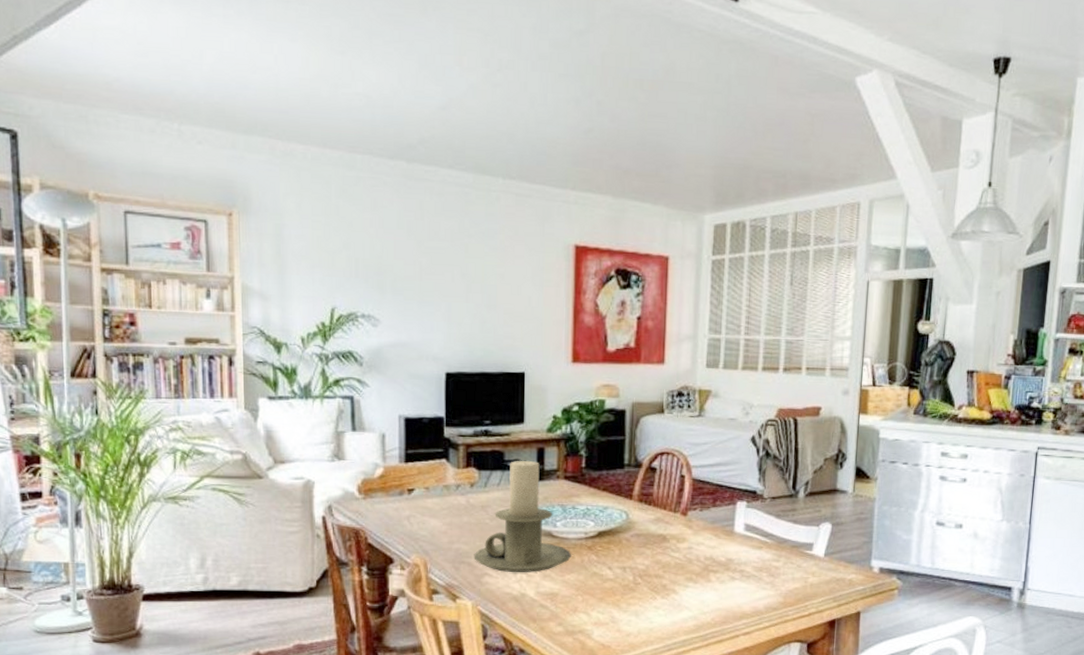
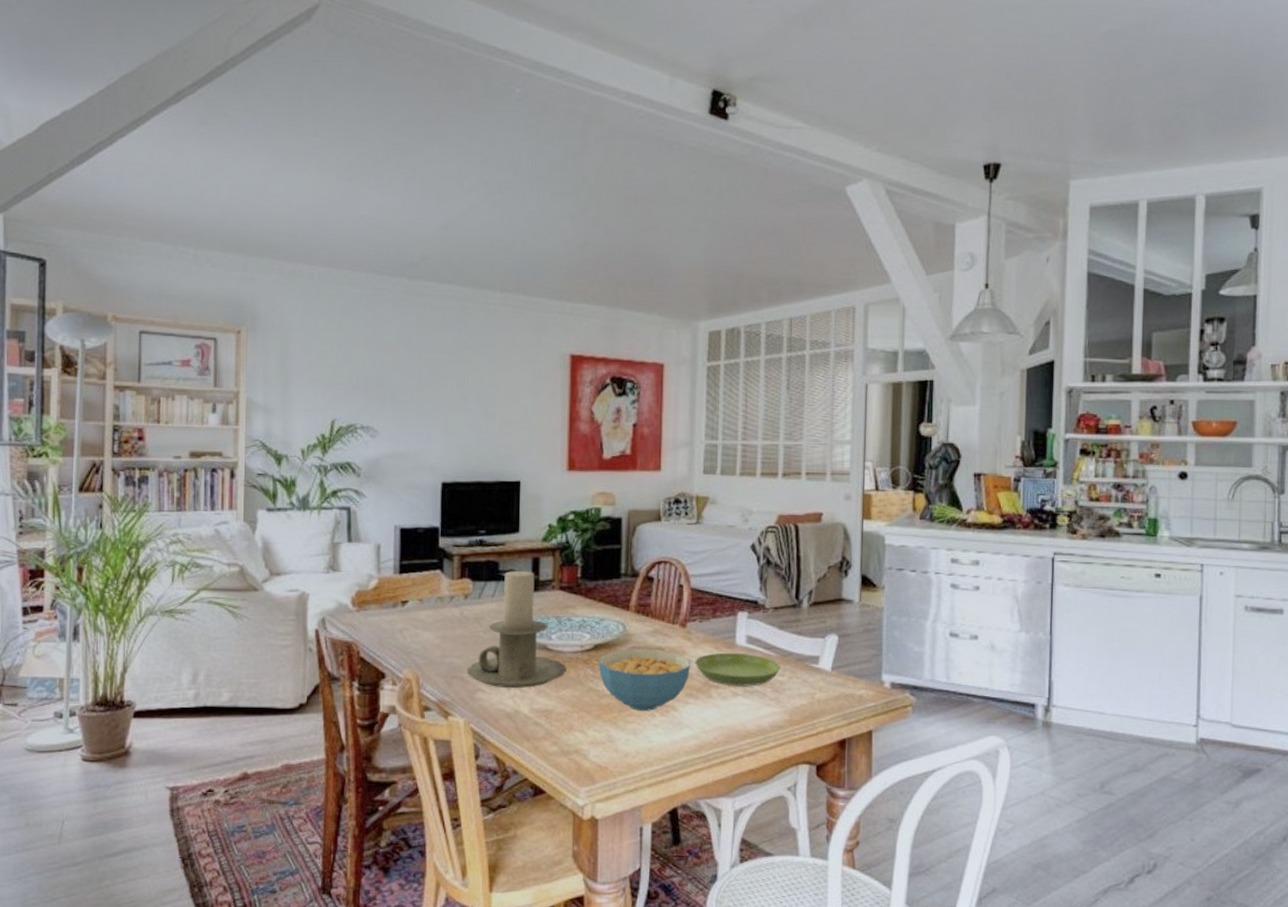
cereal bowl: none [602,535,691,594] -> present [598,648,691,711]
saucer: none [695,539,777,571] -> present [695,652,781,686]

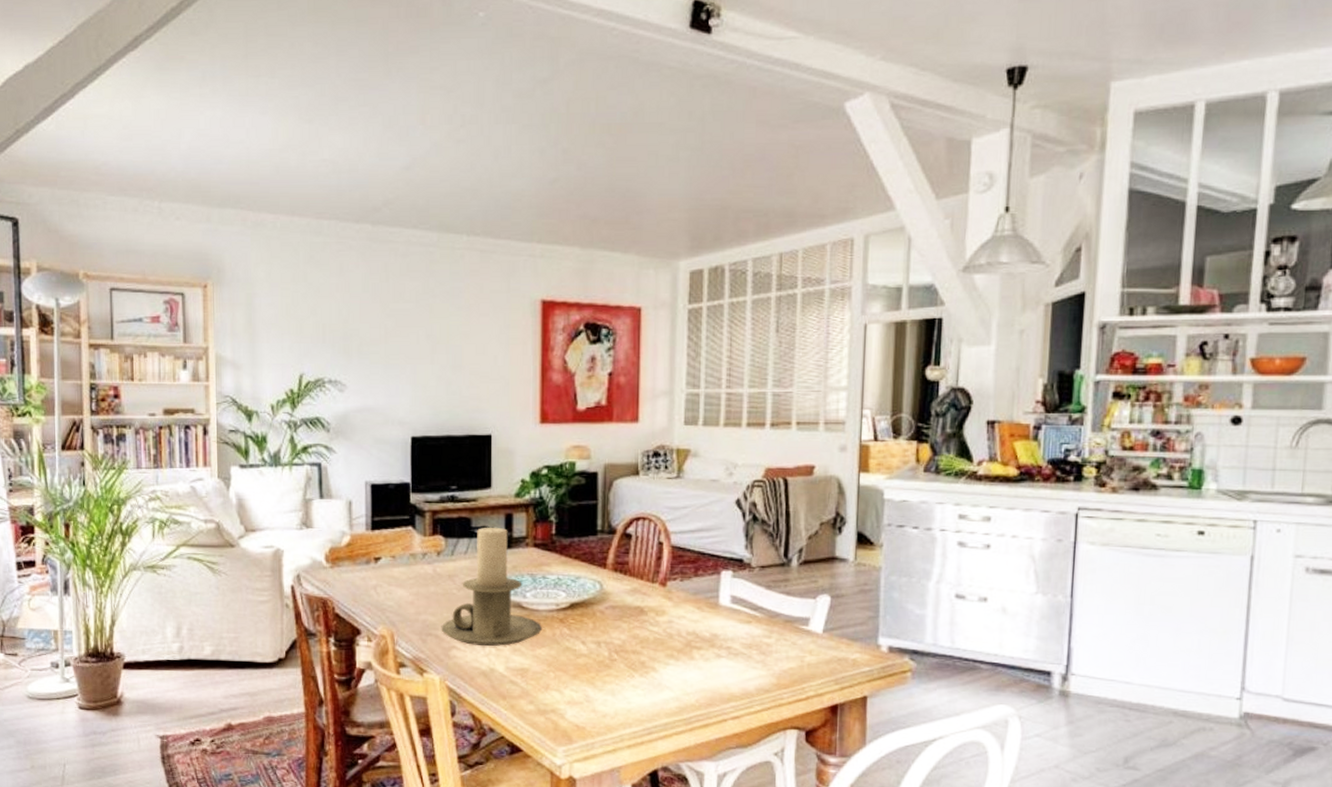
cereal bowl: present [598,648,691,711] -> none [574,607,672,672]
saucer: present [695,652,781,686] -> none [675,612,768,648]

